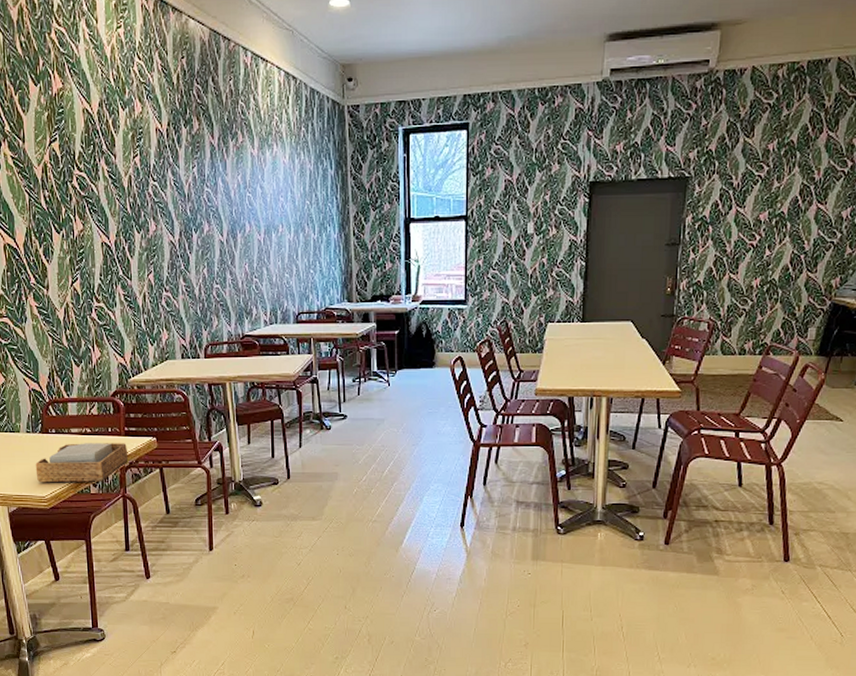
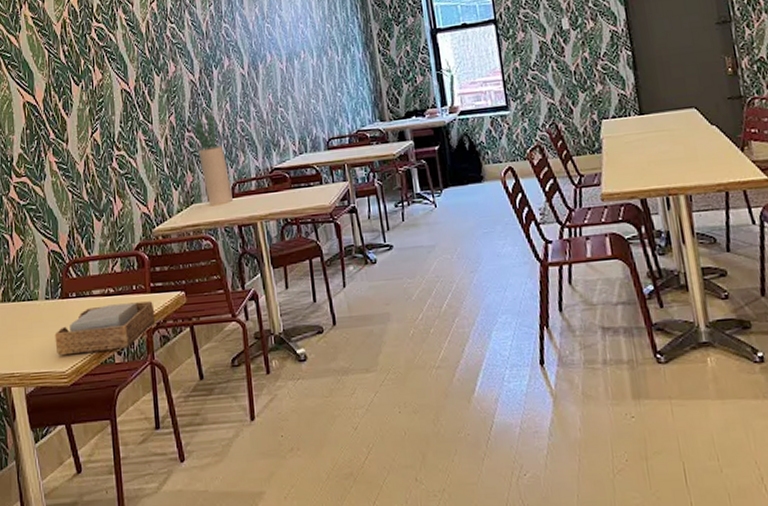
vase: none [172,273,205,364] -> present [195,110,233,206]

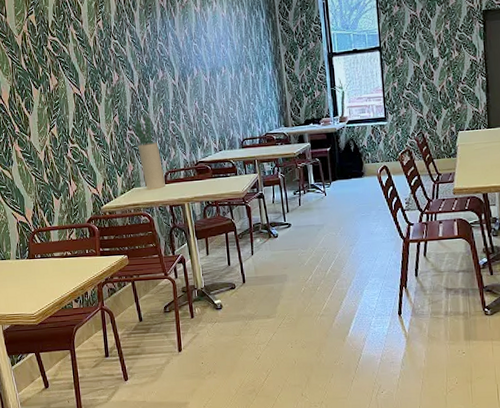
napkin holder: present [54,301,156,356] -> none [24,262,104,302]

